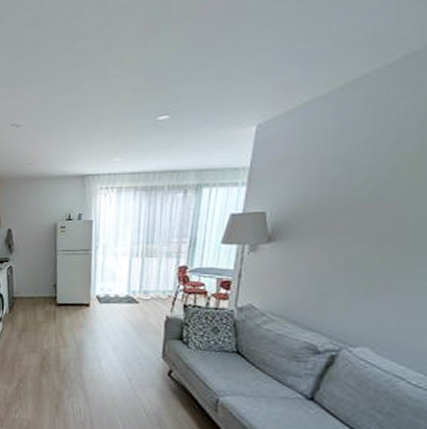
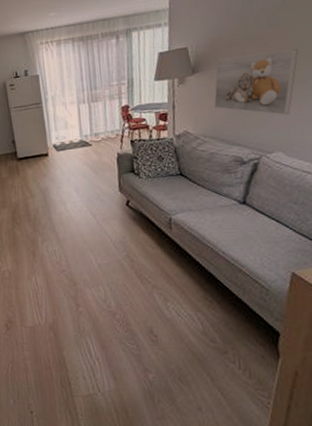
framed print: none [290,229,406,305] -> present [214,49,298,115]

